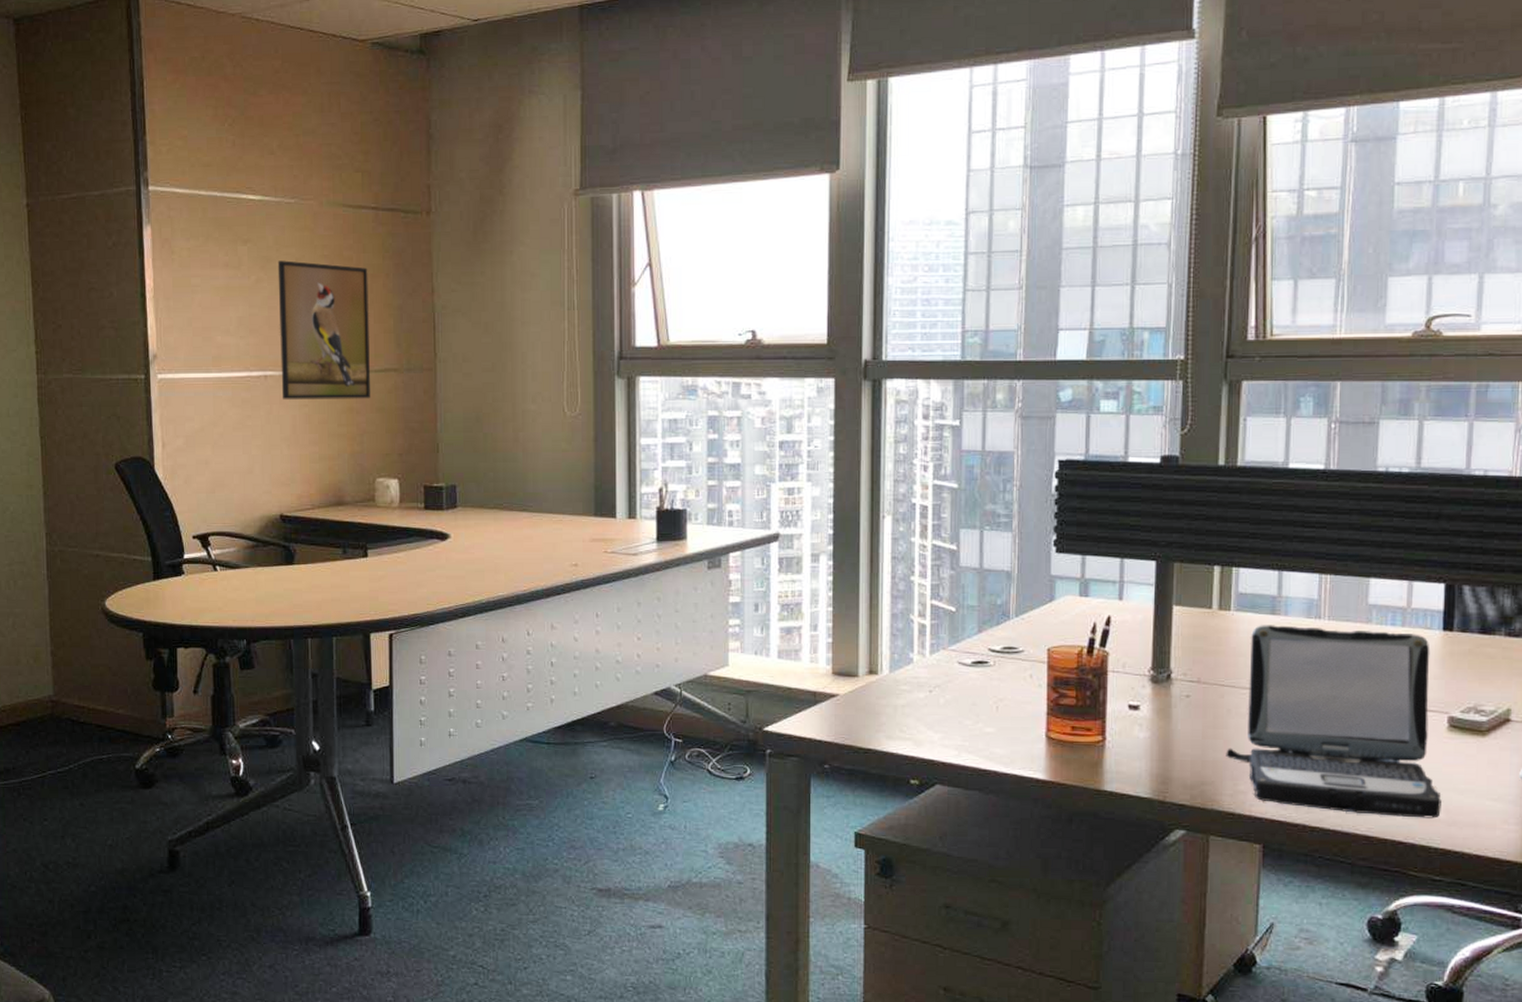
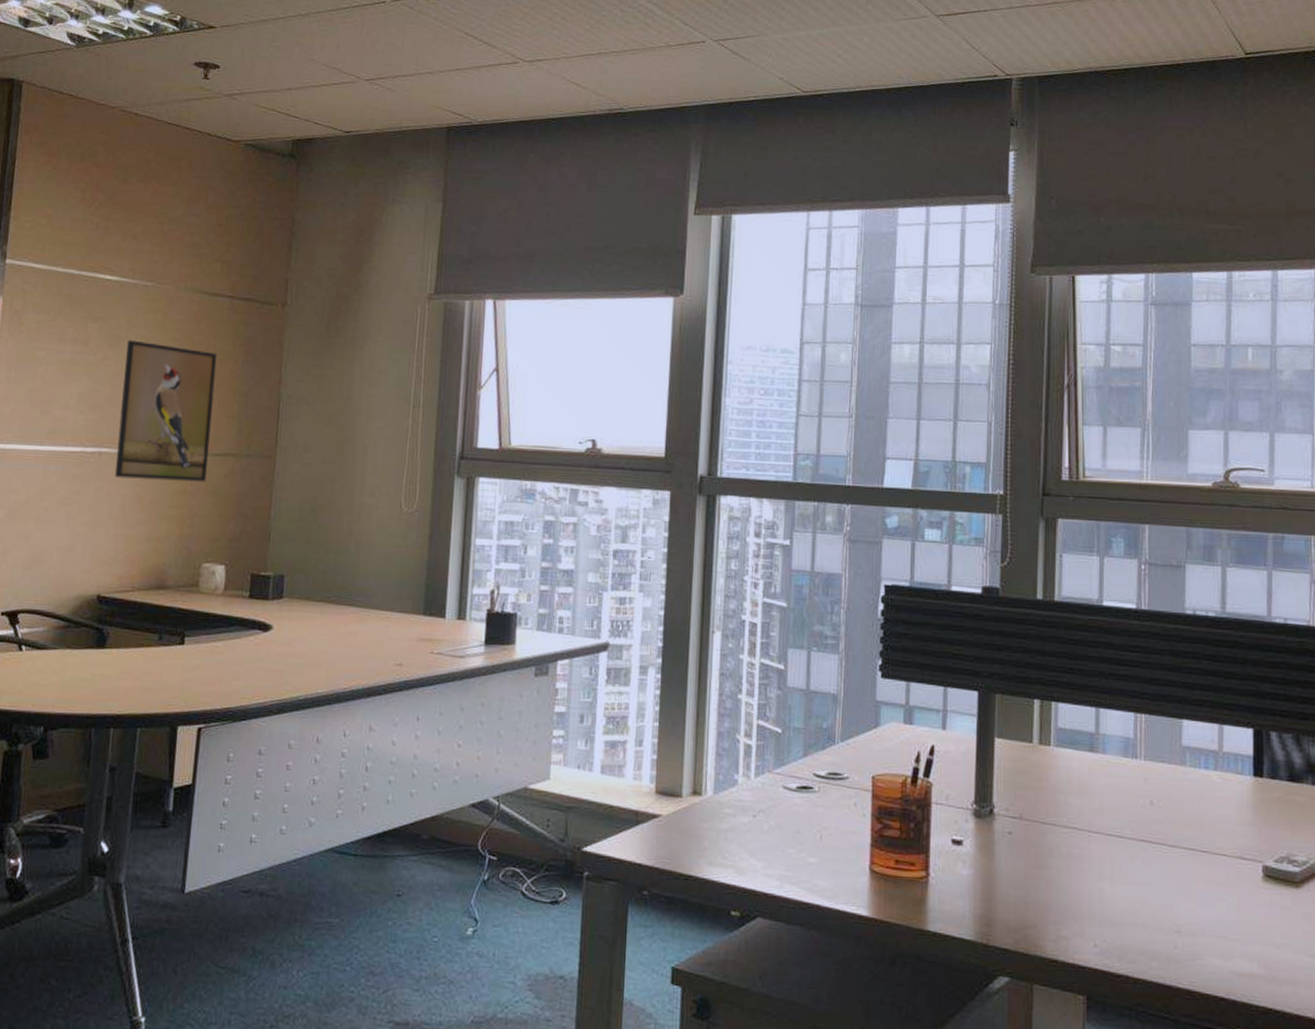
laptop: present [1226,625,1441,819] -> none [1048,762,1260,974]

